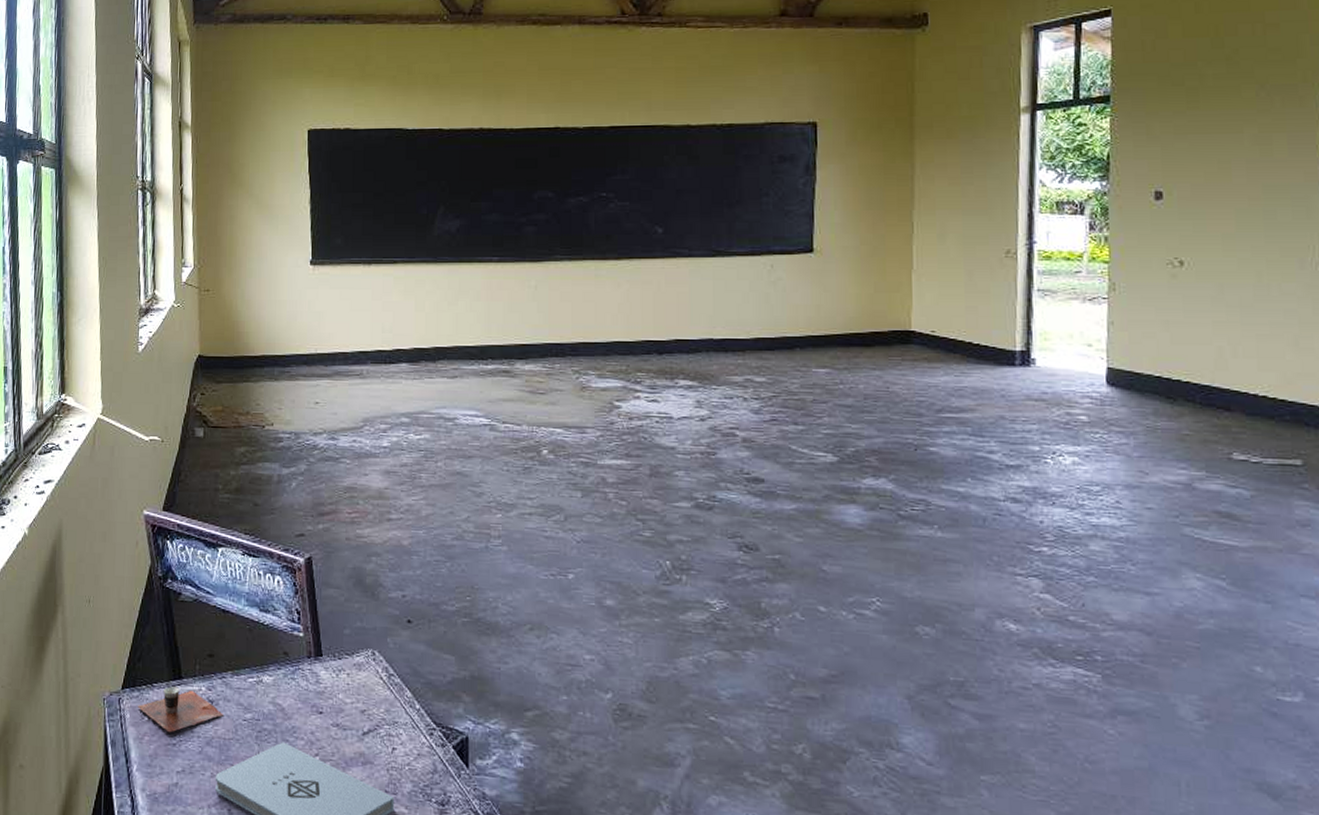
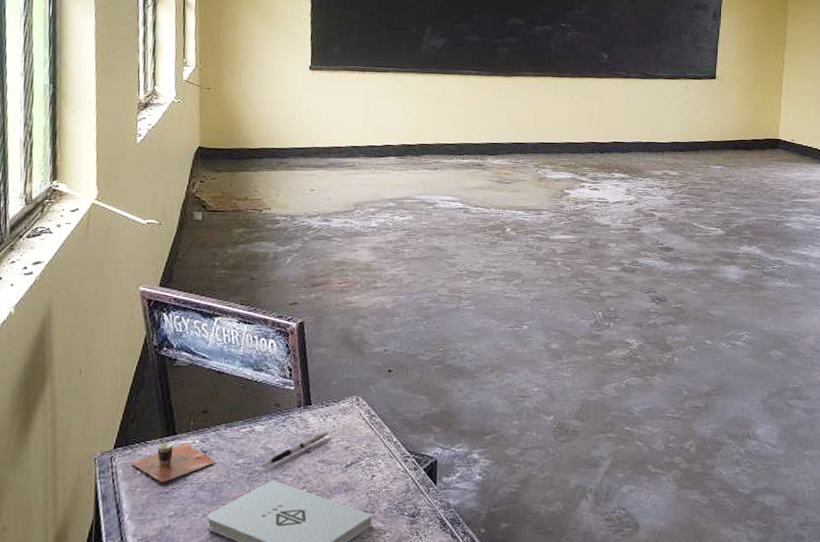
pen: none [270,688,342,725] -> present [260,431,329,467]

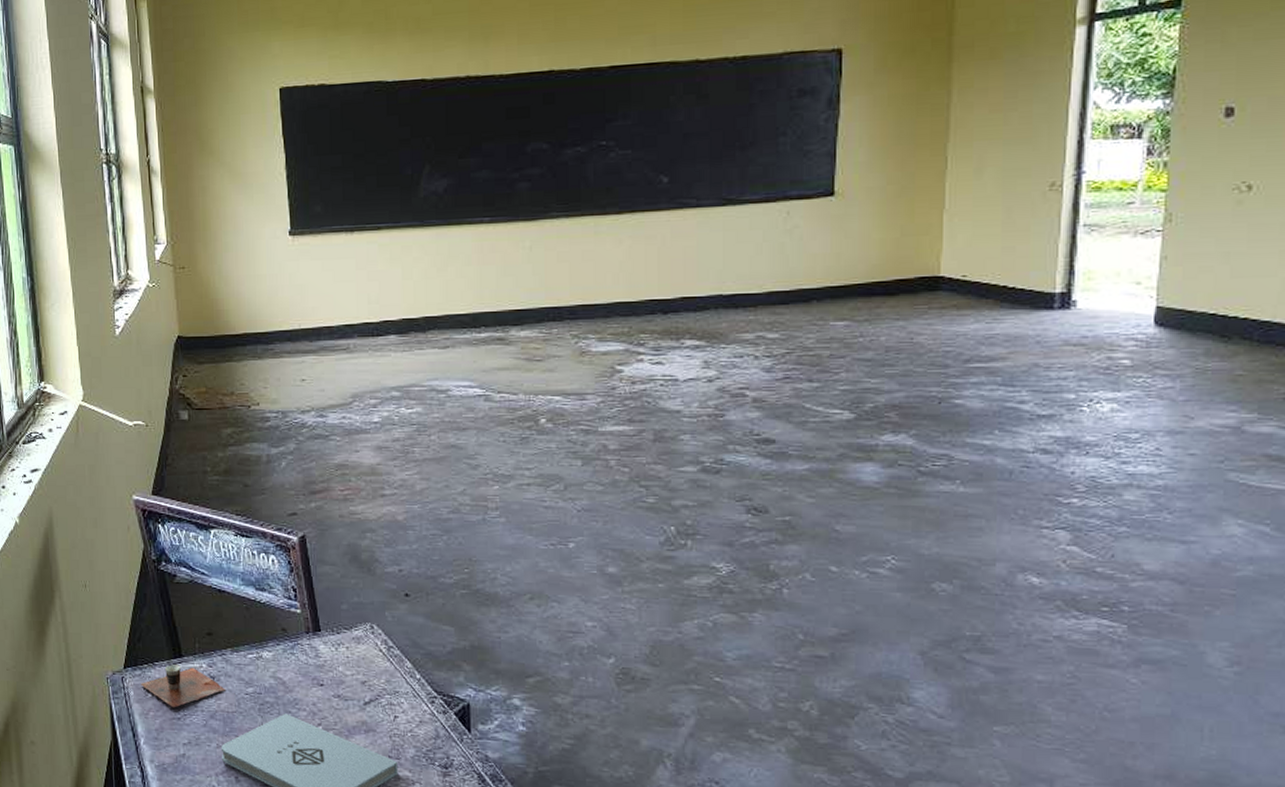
pen: present [260,431,329,467] -> none [271,662,342,698]

